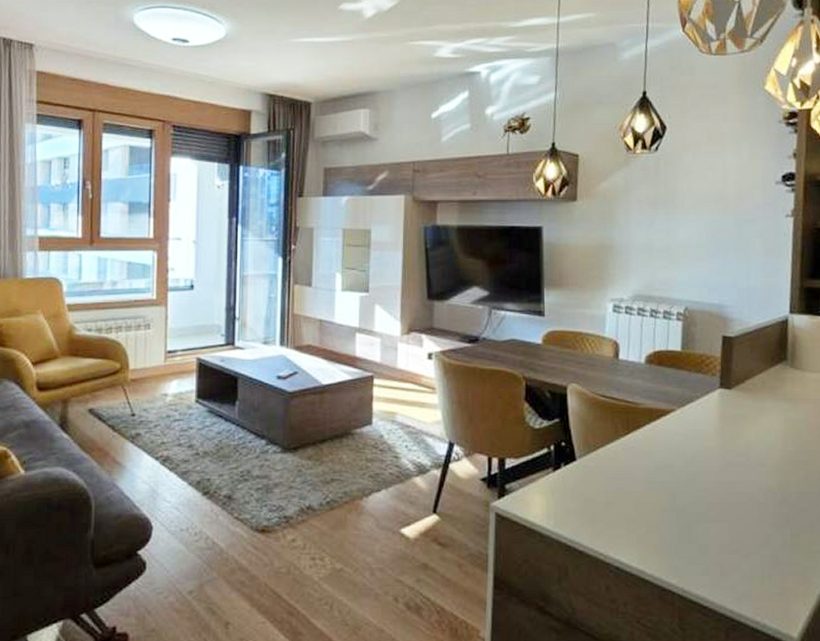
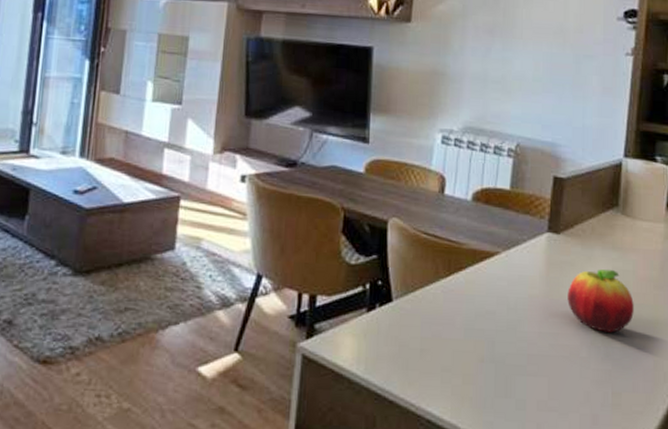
fruit: none [742,420,808,478] -> present [567,269,634,333]

